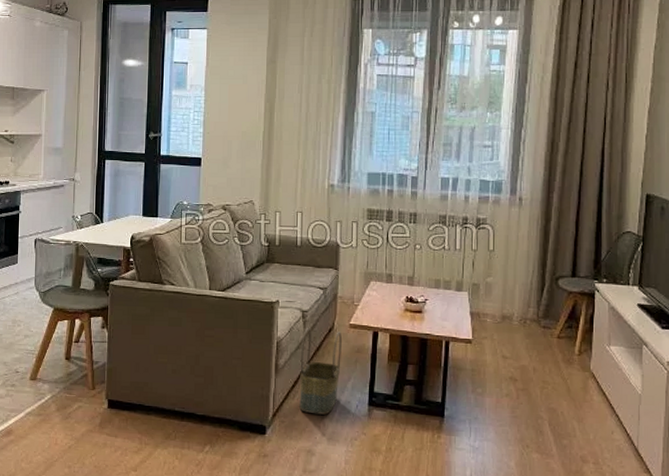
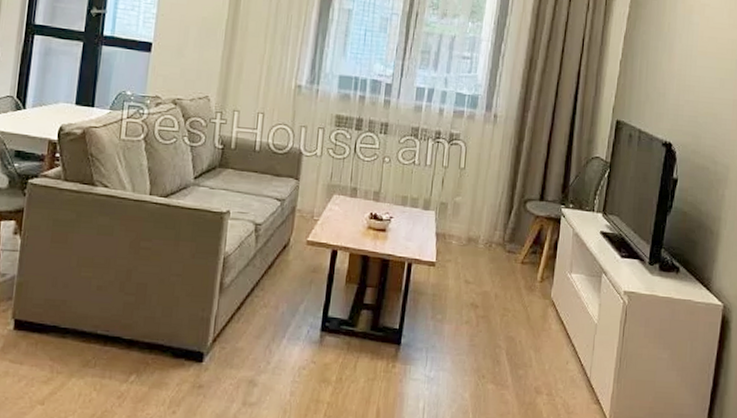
basket: present [299,328,342,415] -> none [243,243,297,341]

